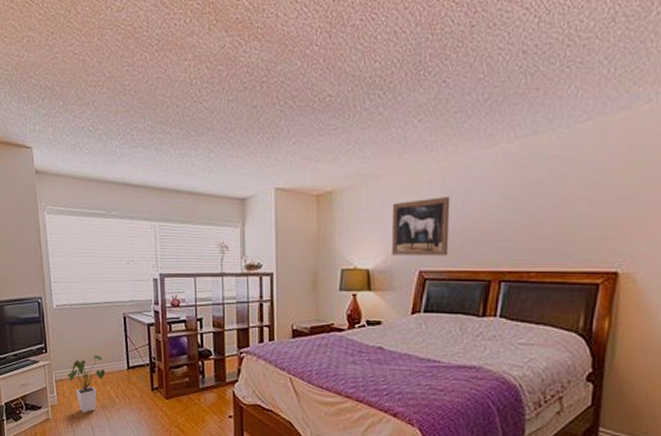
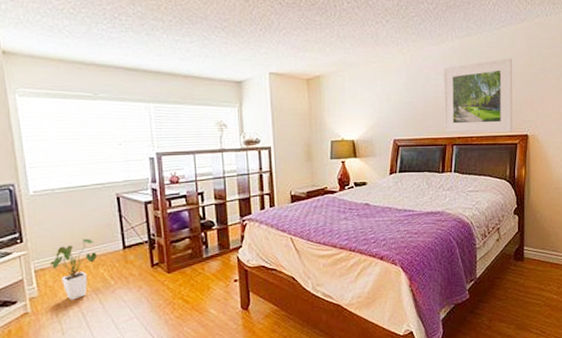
wall art: present [391,197,451,256] -> none [369,81,415,128]
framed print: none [490,163,600,267] -> present [443,57,513,133]

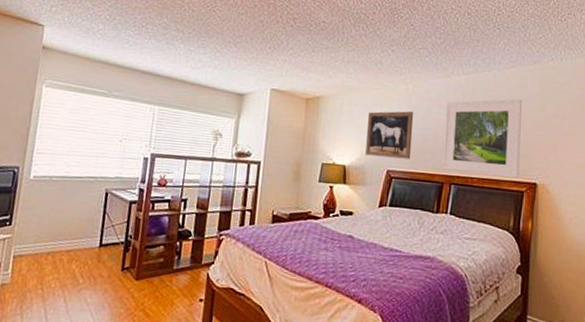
house plant: present [50,238,97,300] -> none [29,229,74,293]
wall art: none [369,81,415,128] -> present [365,111,414,160]

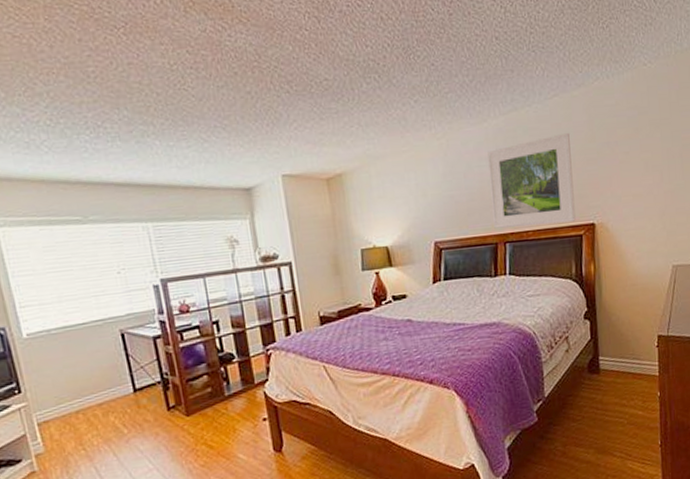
wall art: present [365,111,414,160] -> none [401,171,458,230]

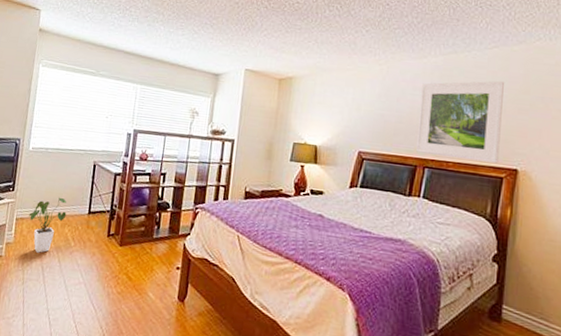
house plant: none [54,383,106,454] -> present [29,197,67,253]

